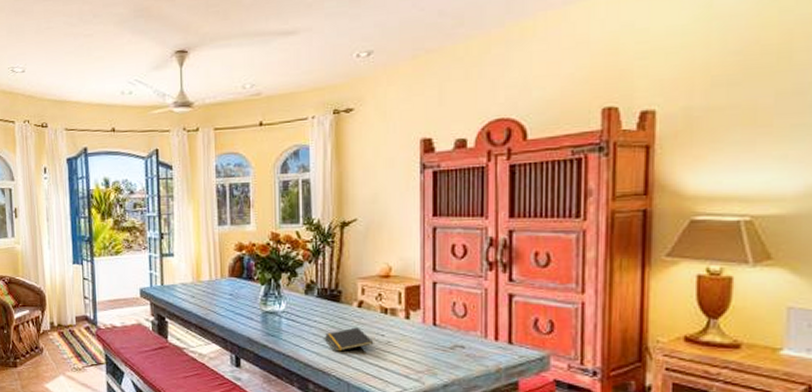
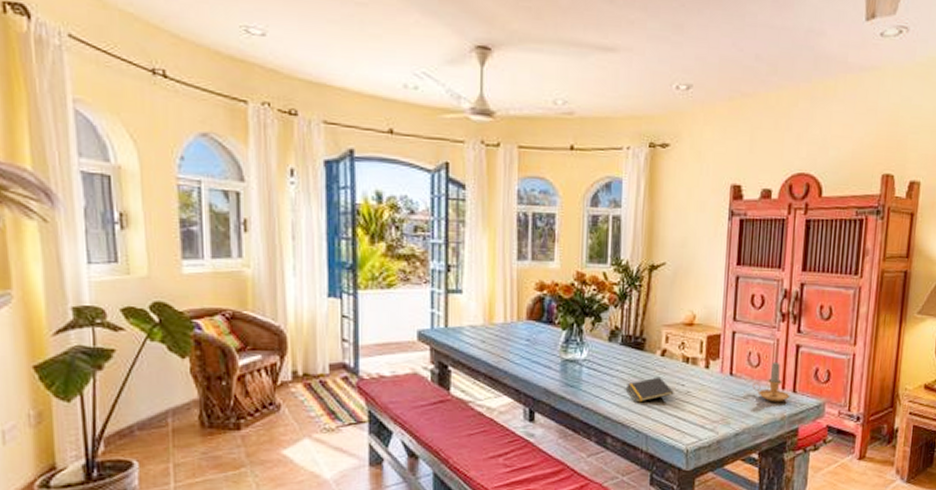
candle: none [460,312,506,354] -> present [752,361,790,402]

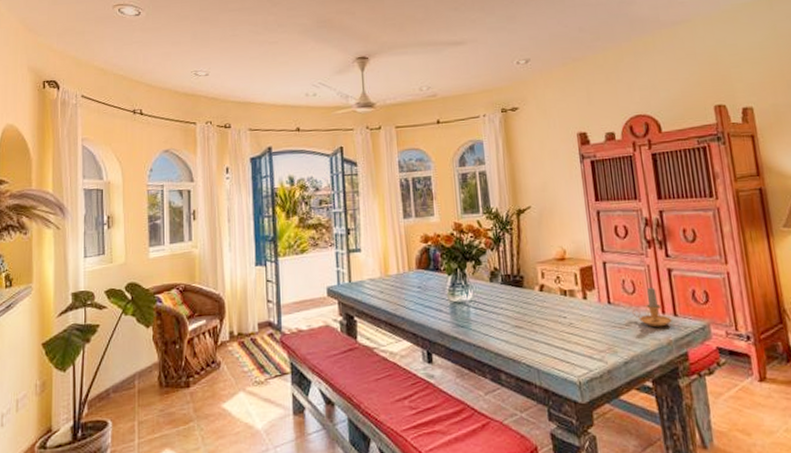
notepad: present [627,377,674,403] -> none [512,311,558,338]

